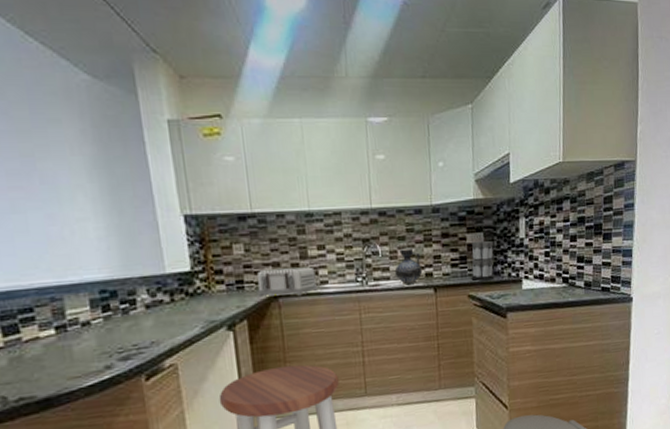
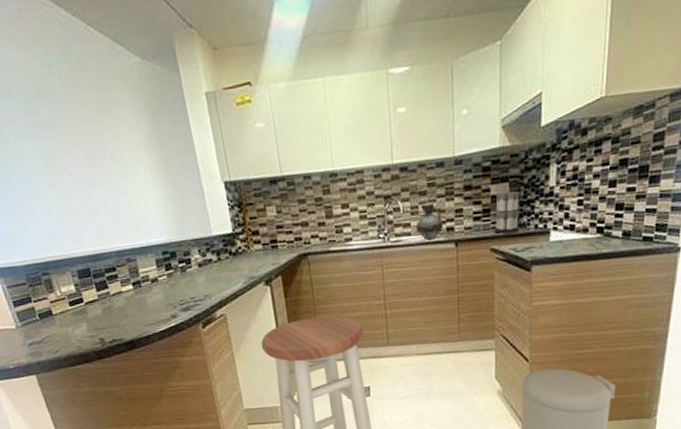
toaster: present [257,267,319,297] -> none [288,225,343,255]

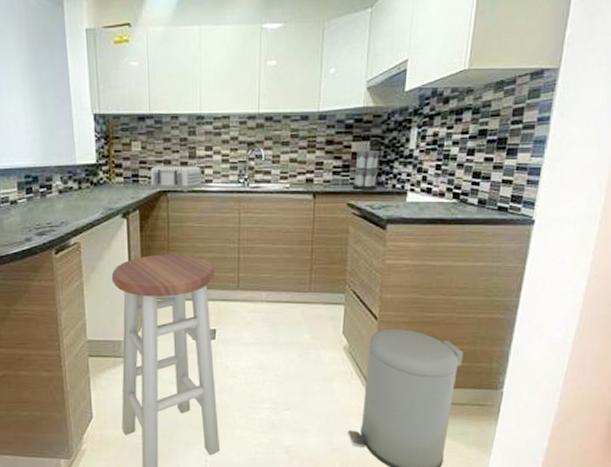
toaster: none [288,225,343,255] -> present [150,165,203,191]
ceramic jug: present [415,202,444,239] -> none [275,152,303,188]

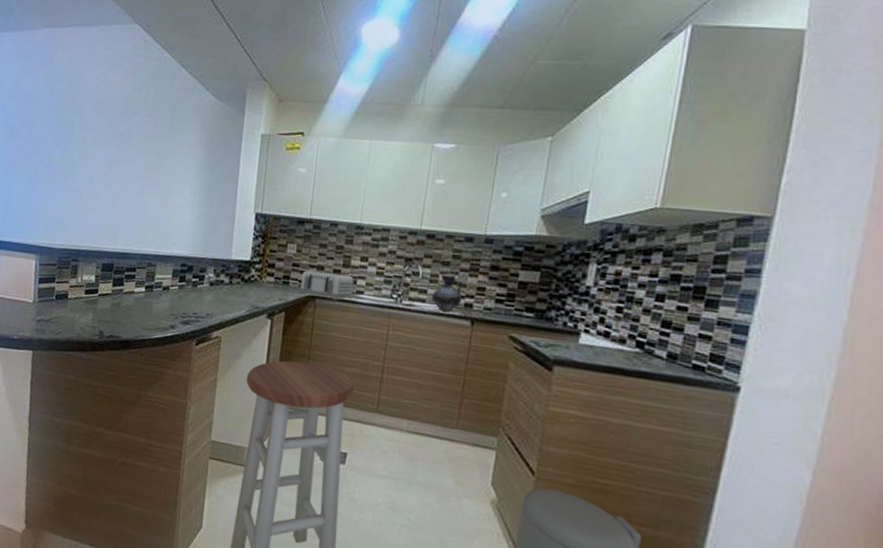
ceramic jug: none [275,152,303,188] -> present [431,273,462,311]
spice rack: present [352,145,379,191] -> none [516,276,551,326]

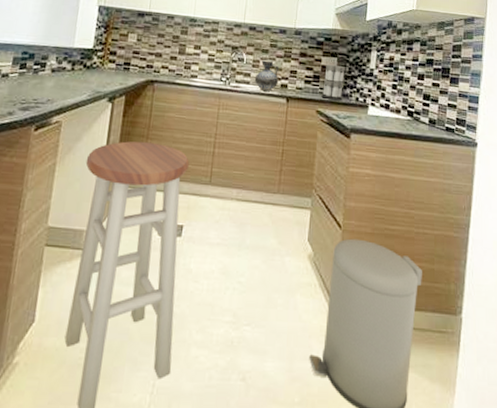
toaster: present [299,271,354,300] -> none [139,58,189,84]
spice rack: none [516,276,551,326] -> present [321,61,345,101]

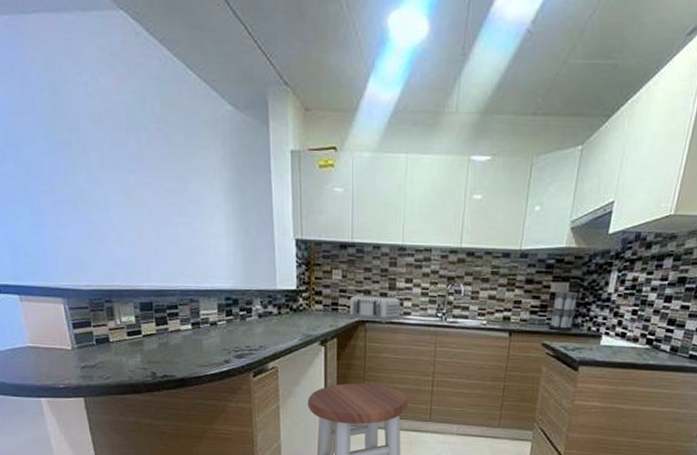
toaster: none [139,58,189,84] -> present [349,295,401,323]
ceramic jug: present [254,59,279,91] -> none [473,289,501,325]

